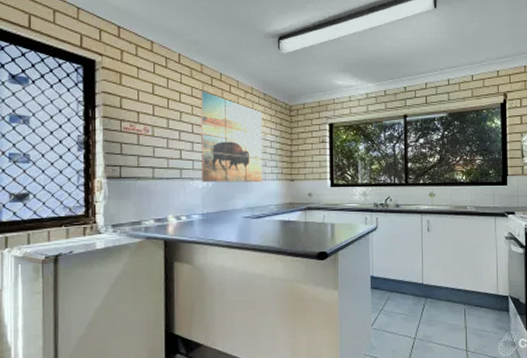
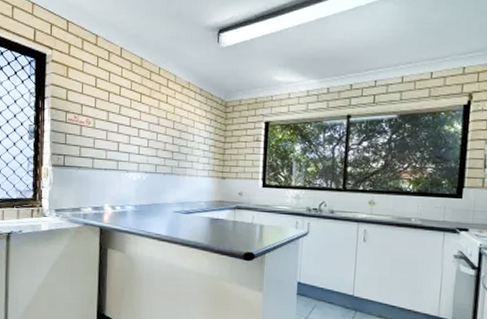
wall art: present [201,91,263,183] -> none [137,85,198,178]

